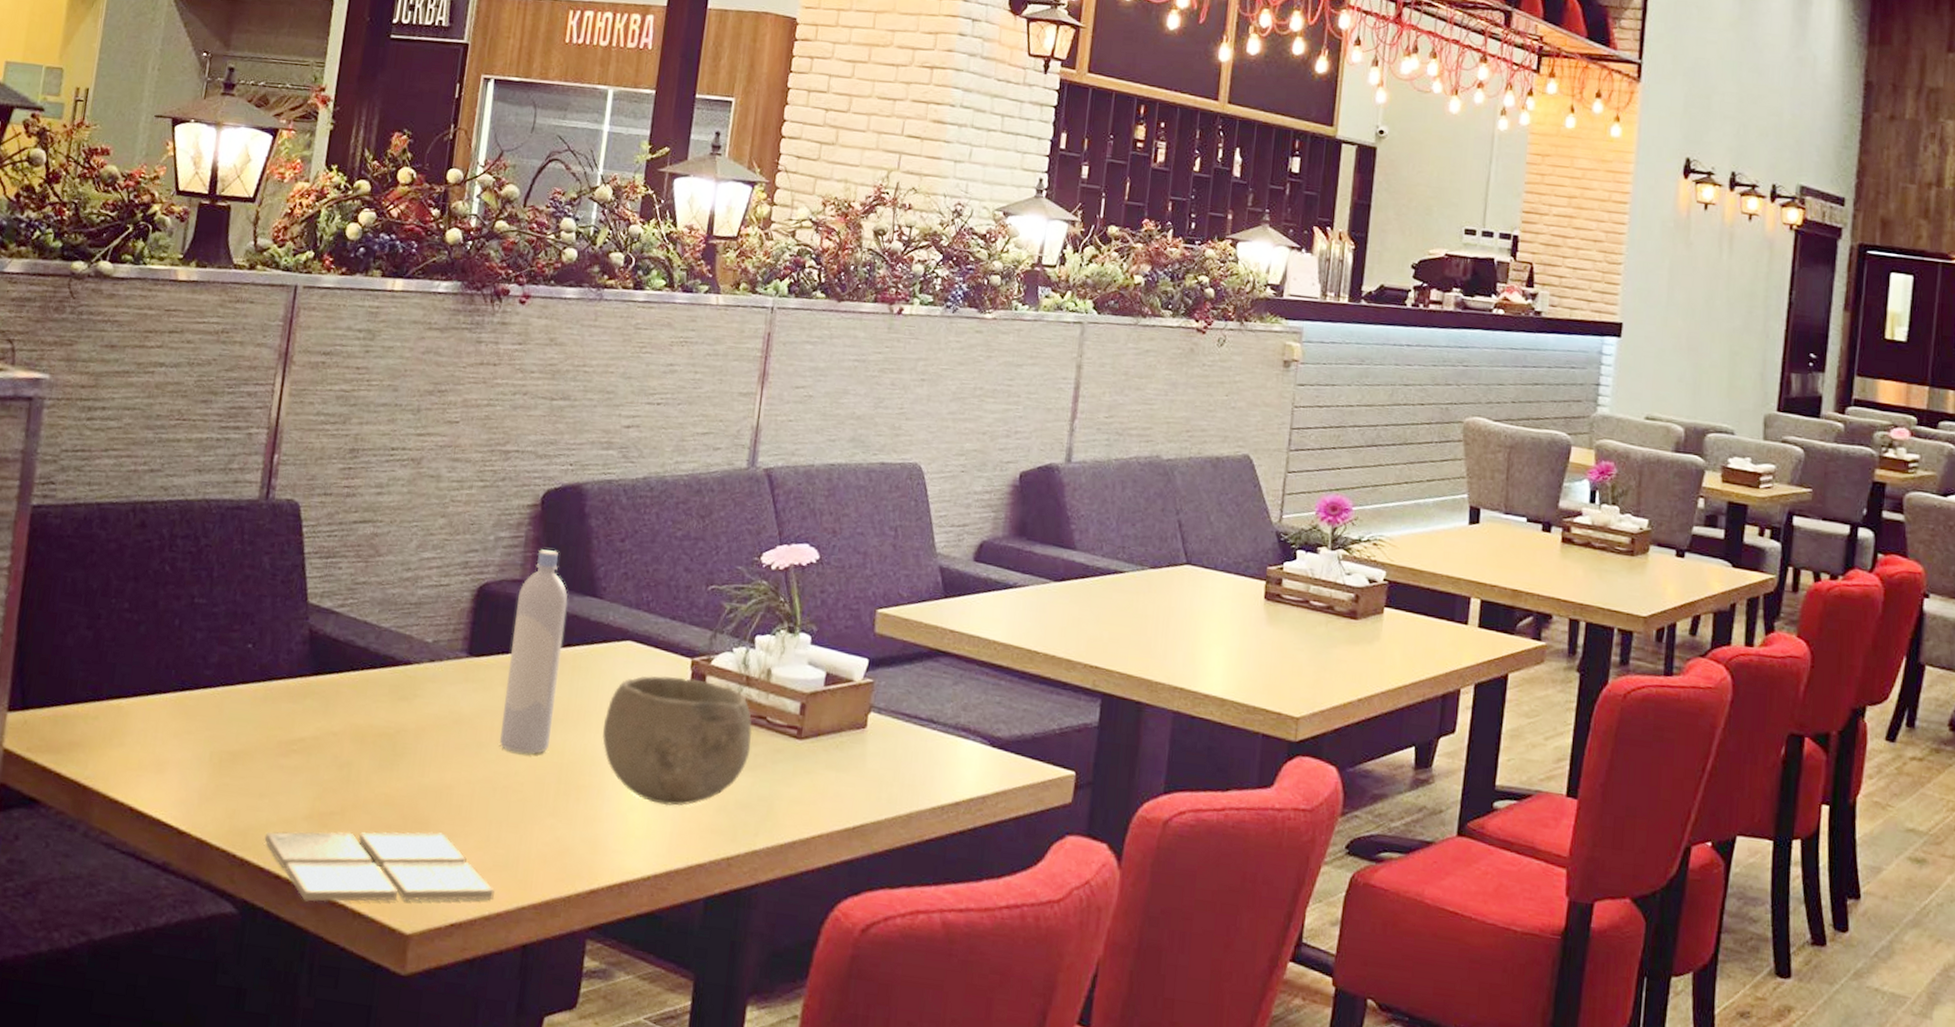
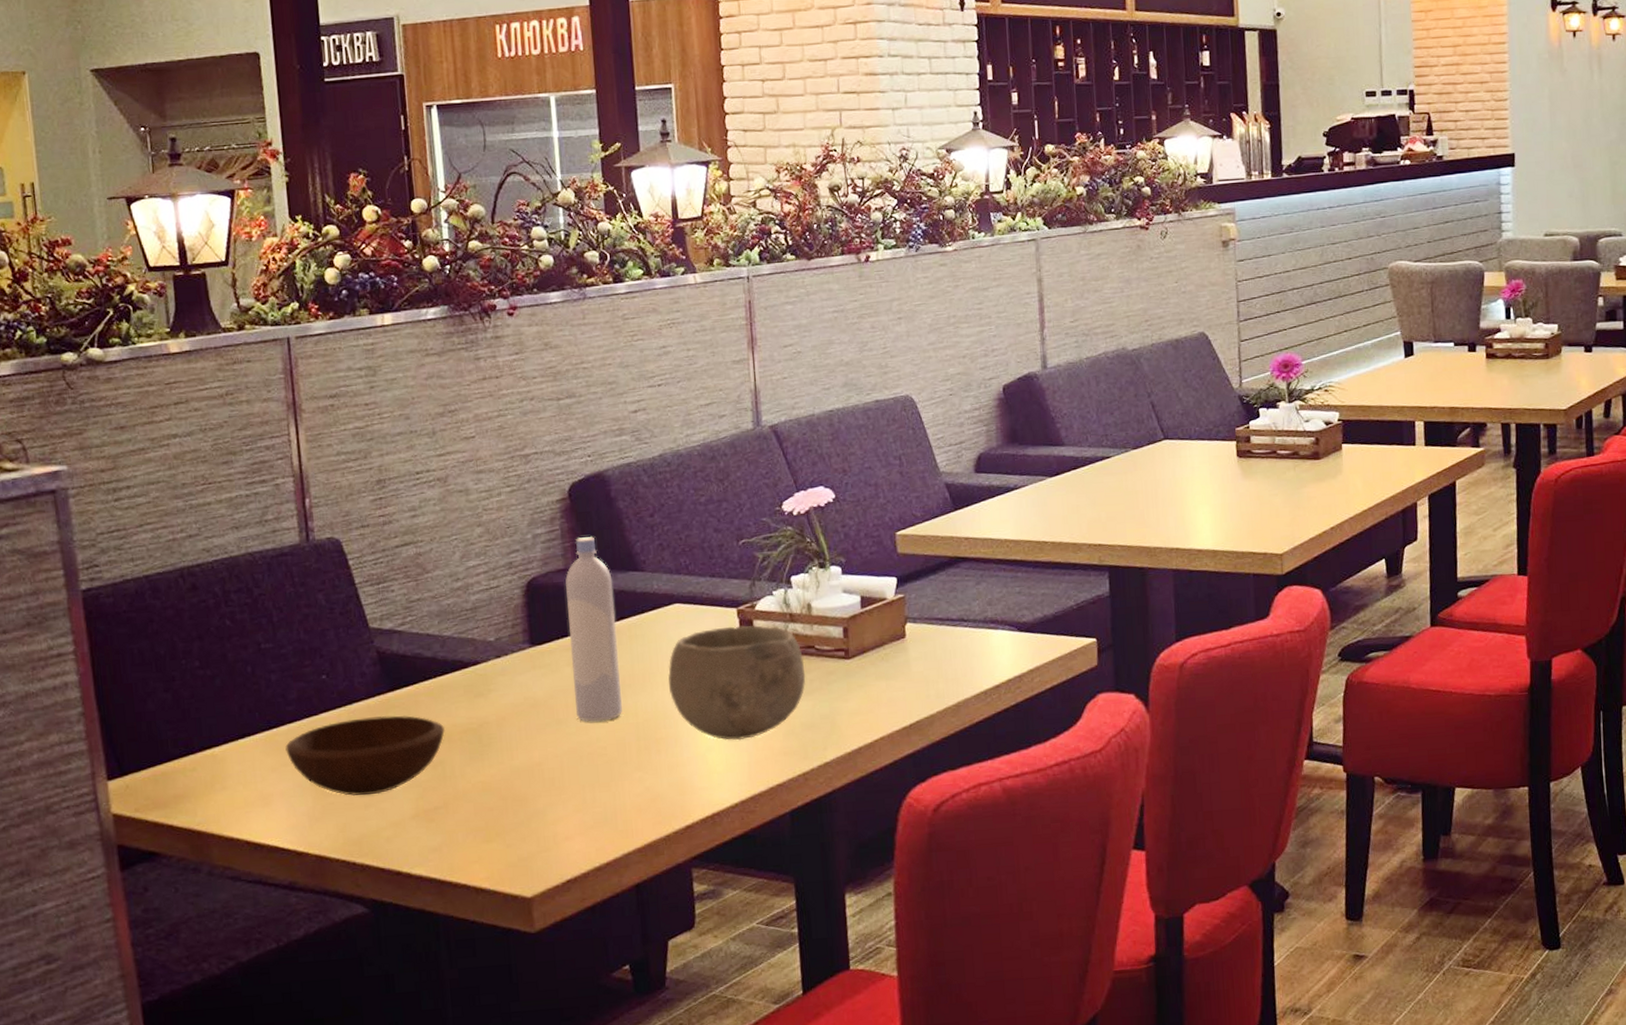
bowl: none [193,696,361,784] -> present [285,715,446,796]
drink coaster: present [264,831,495,902] -> none [378,805,601,889]

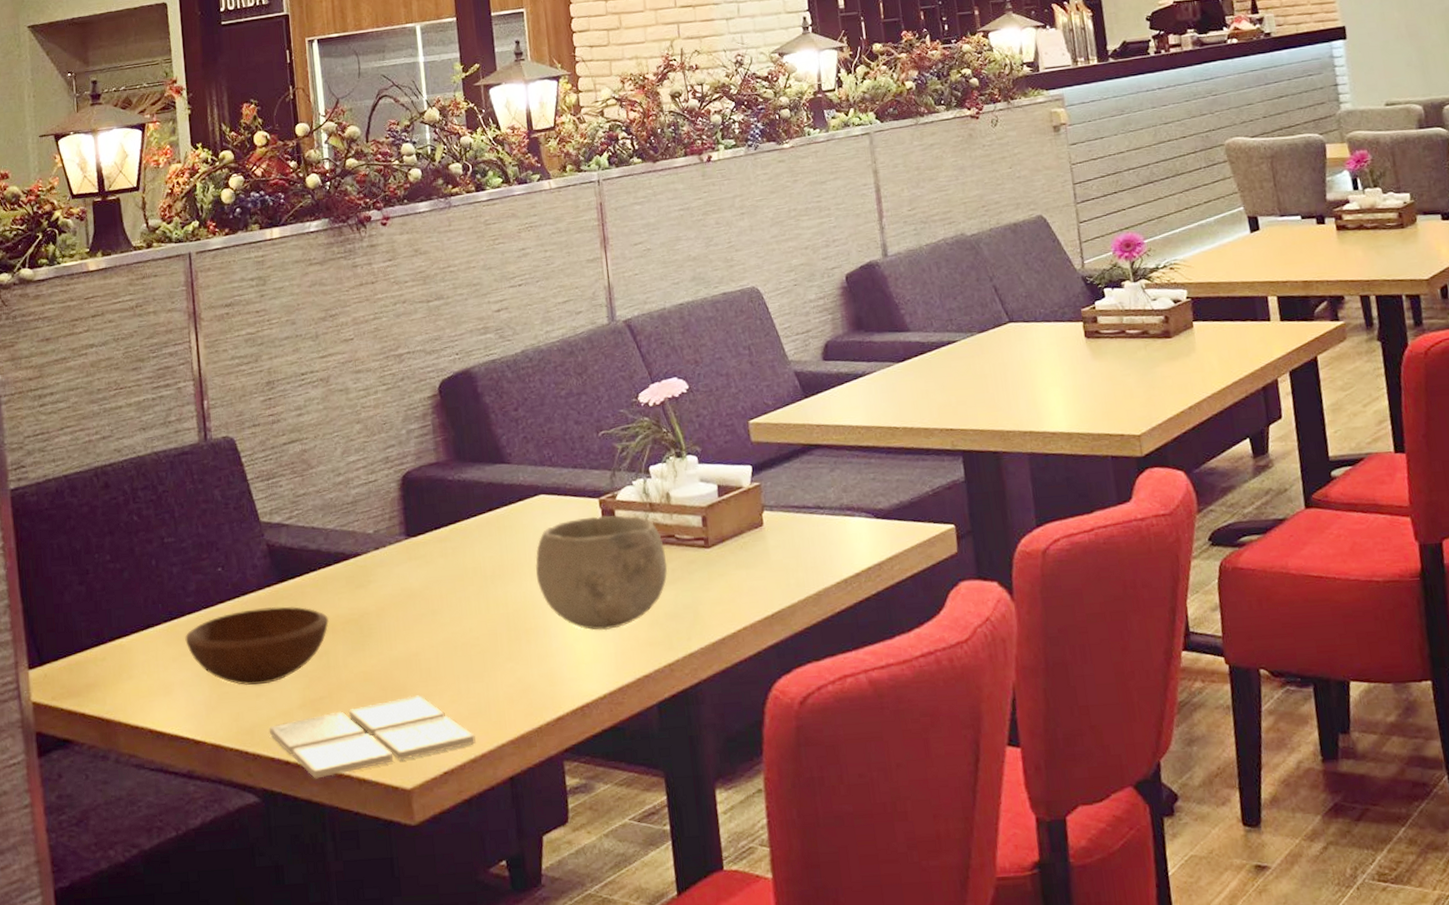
drink coaster: none [378,805,601,889] -> present [269,695,476,779]
bottle: present [565,537,623,722] -> none [437,431,494,613]

